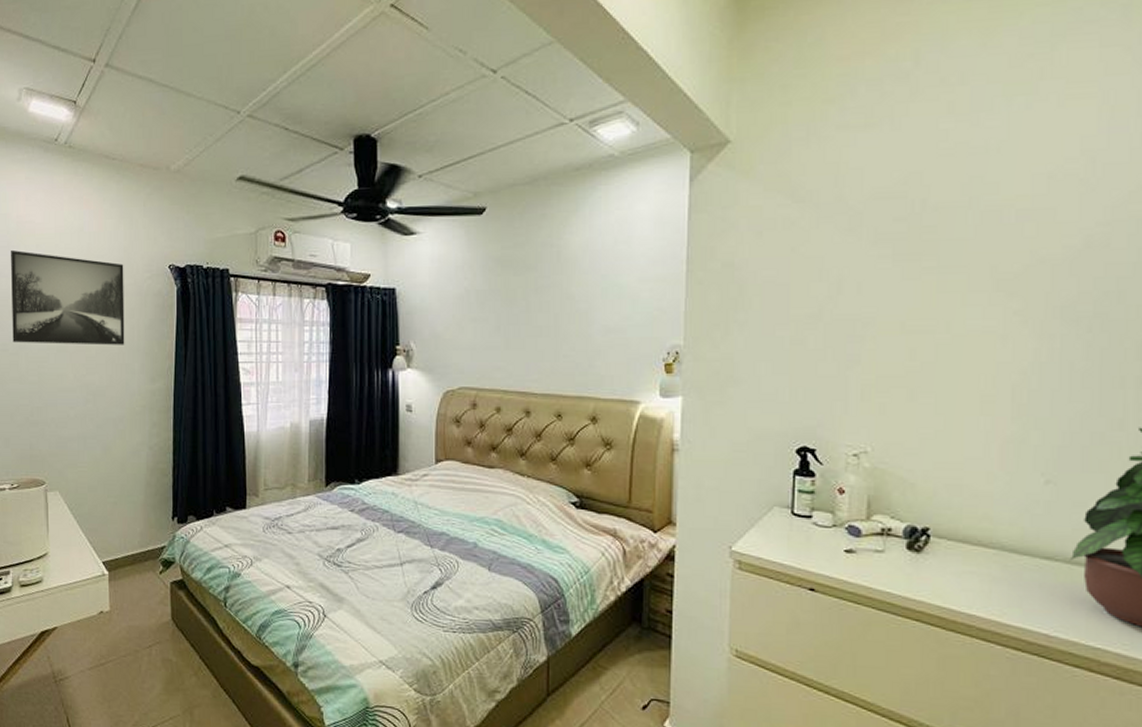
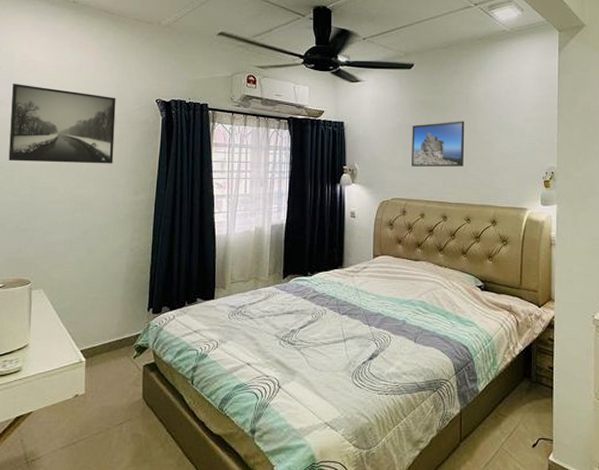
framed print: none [484,283,555,346] -> present [412,121,465,167]

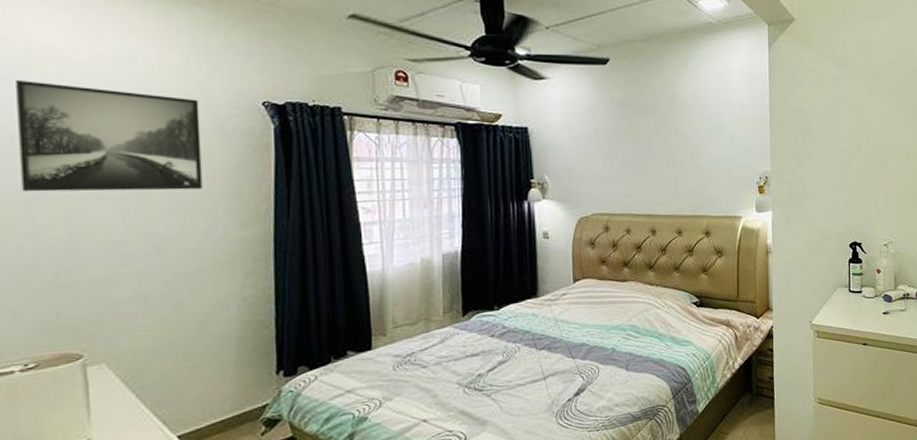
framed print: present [412,121,465,167] -> none [611,124,672,177]

